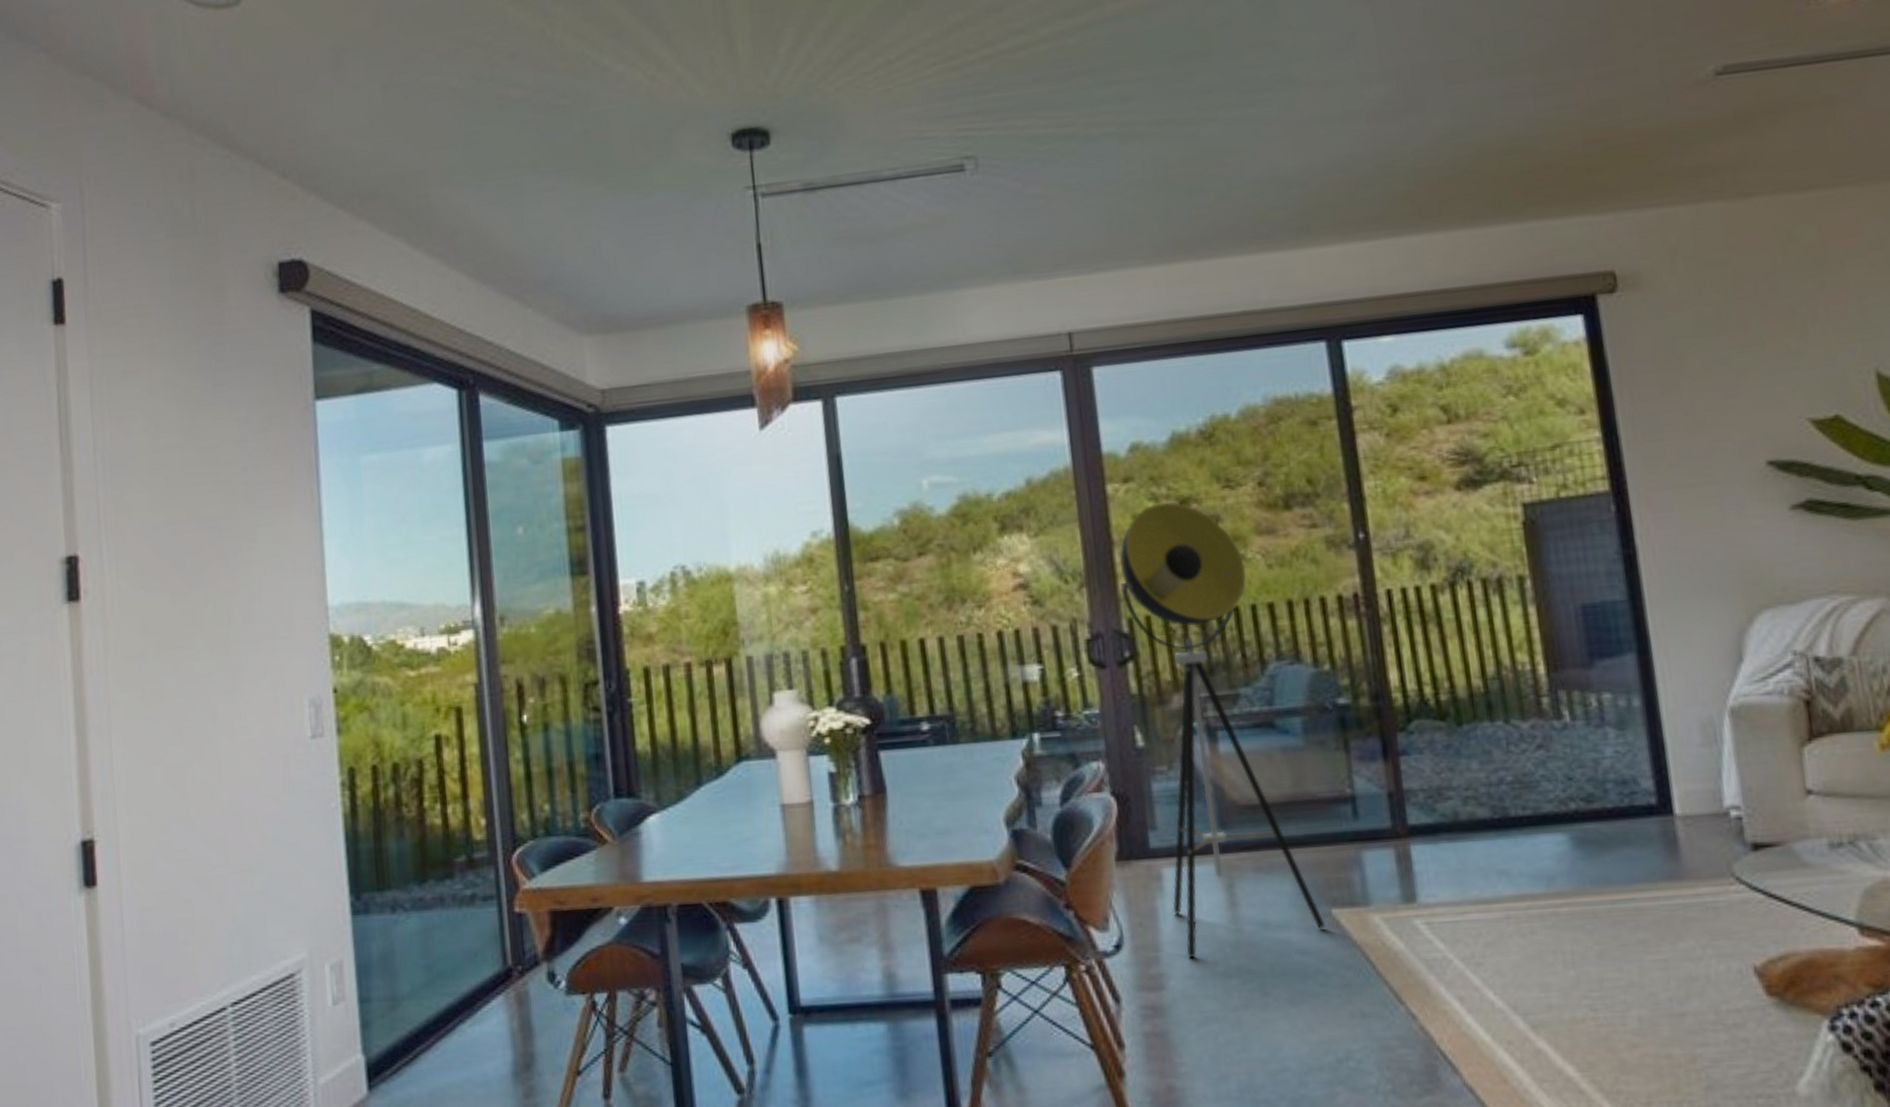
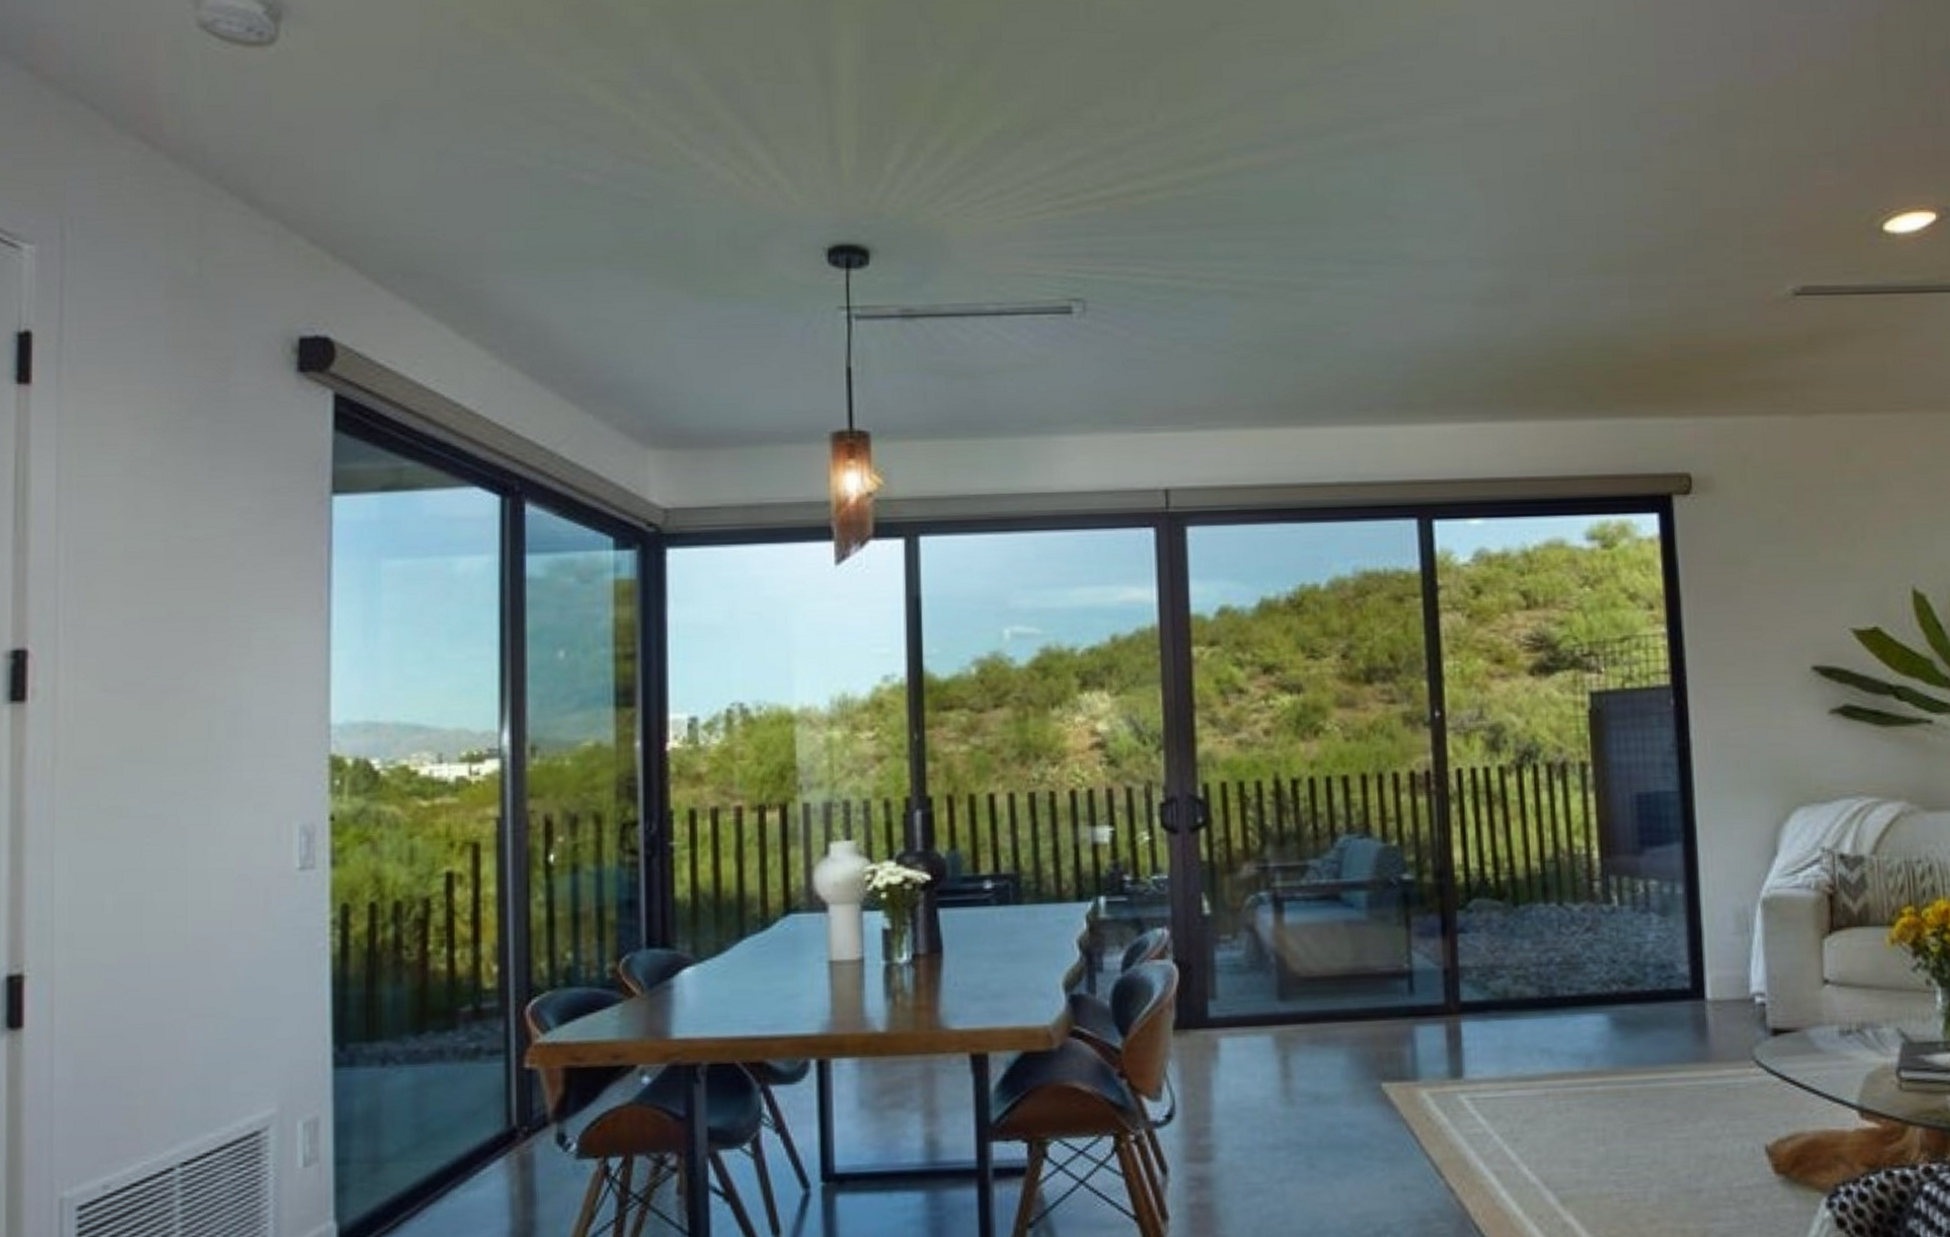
floor lamp: present [1119,501,1325,959] -> none [1198,668,1374,1130]

